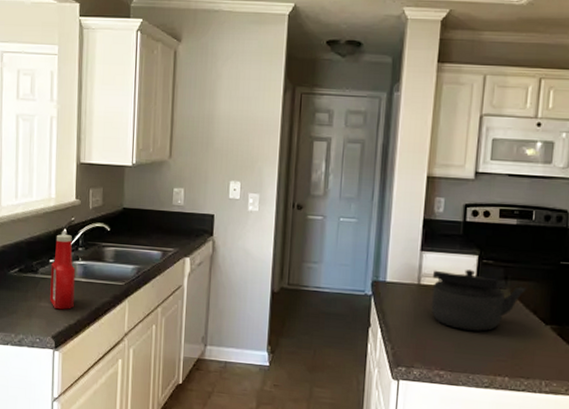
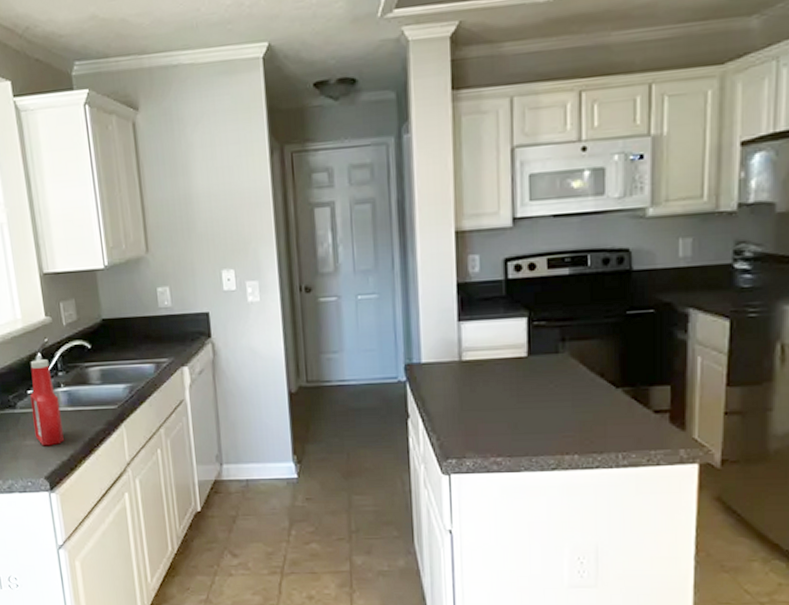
kettle: present [431,269,527,332] -> none [476,334,590,407]

